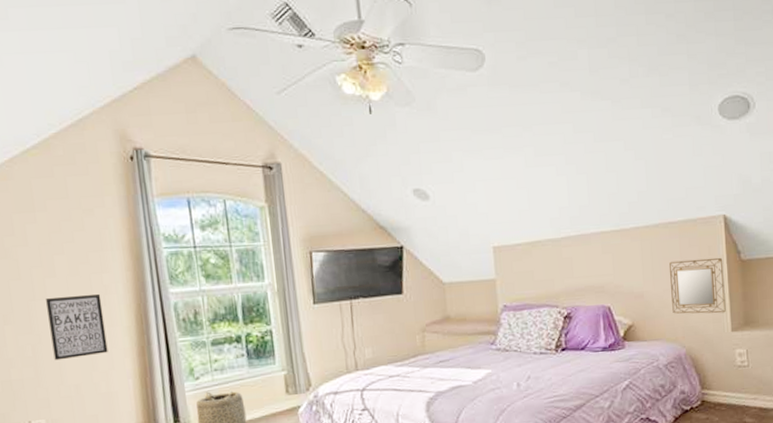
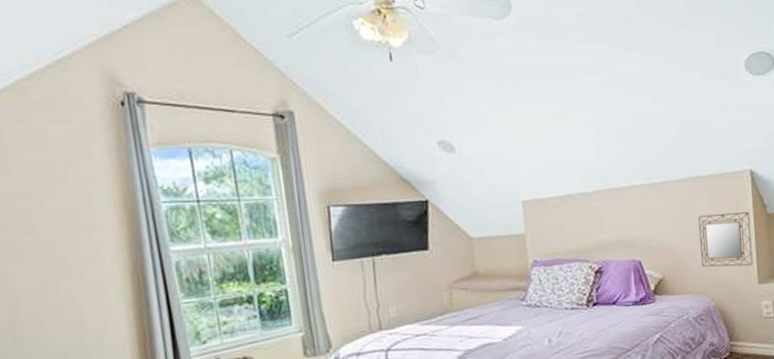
wall art: present [45,294,108,361] -> none [23,253,101,327]

